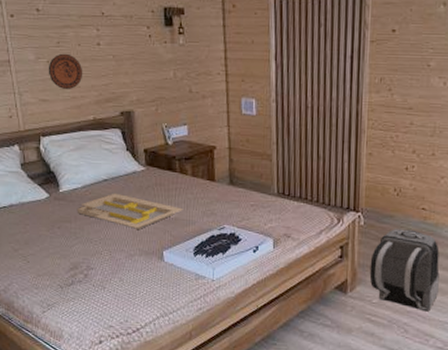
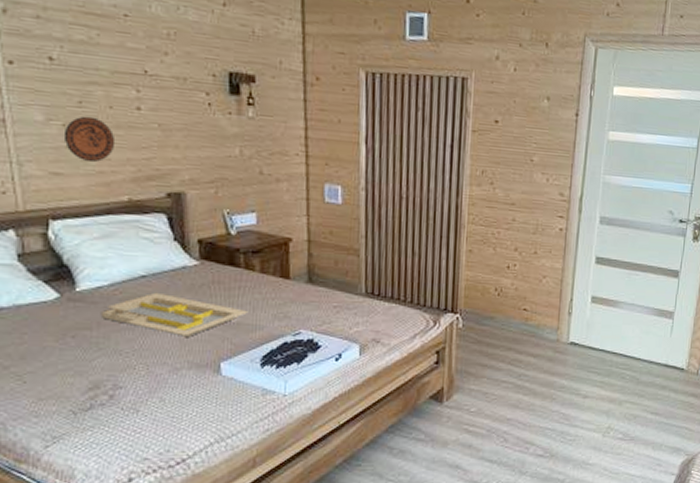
backpack: present [369,229,440,312] -> none [467,331,541,418]

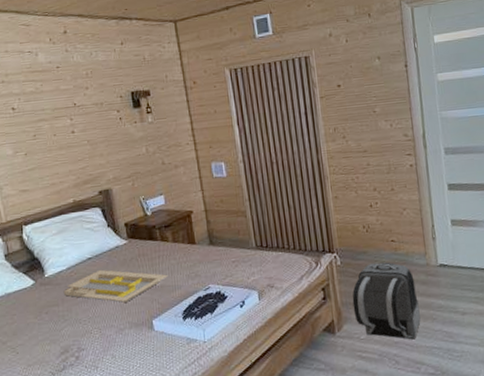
decorative plate: present [63,116,116,163] -> none [26,144,61,178]
backpack: none [467,331,541,418] -> present [352,262,421,340]

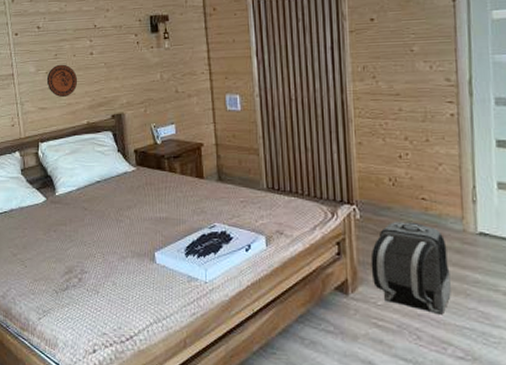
decorative plate: none [26,144,61,178] -> present [46,64,78,98]
serving tray: present [64,269,167,303] -> none [73,194,173,230]

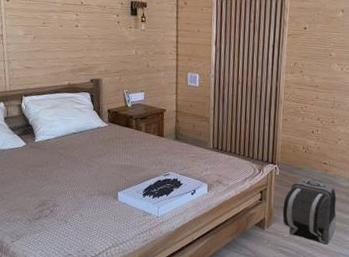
decorative plate: present [46,64,78,98] -> none [33,31,63,61]

